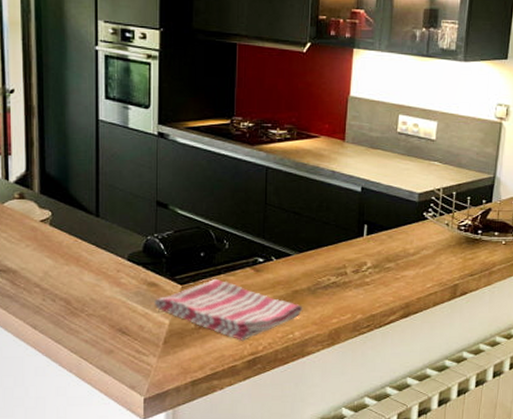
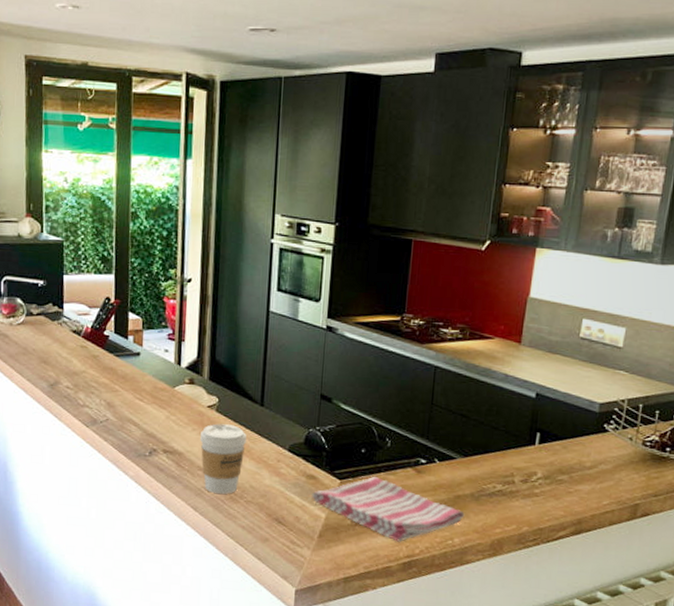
coffee cup: none [35,238,83,309] -> present [200,424,247,494]

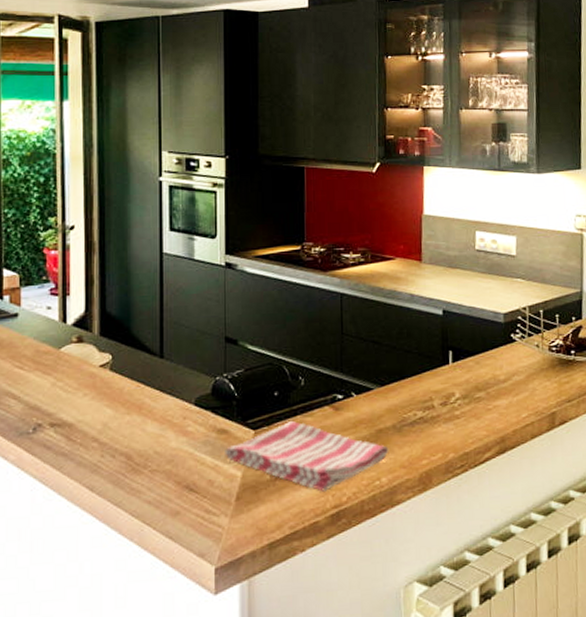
coffee cup: present [200,424,247,494] -> none [93,383,146,467]

